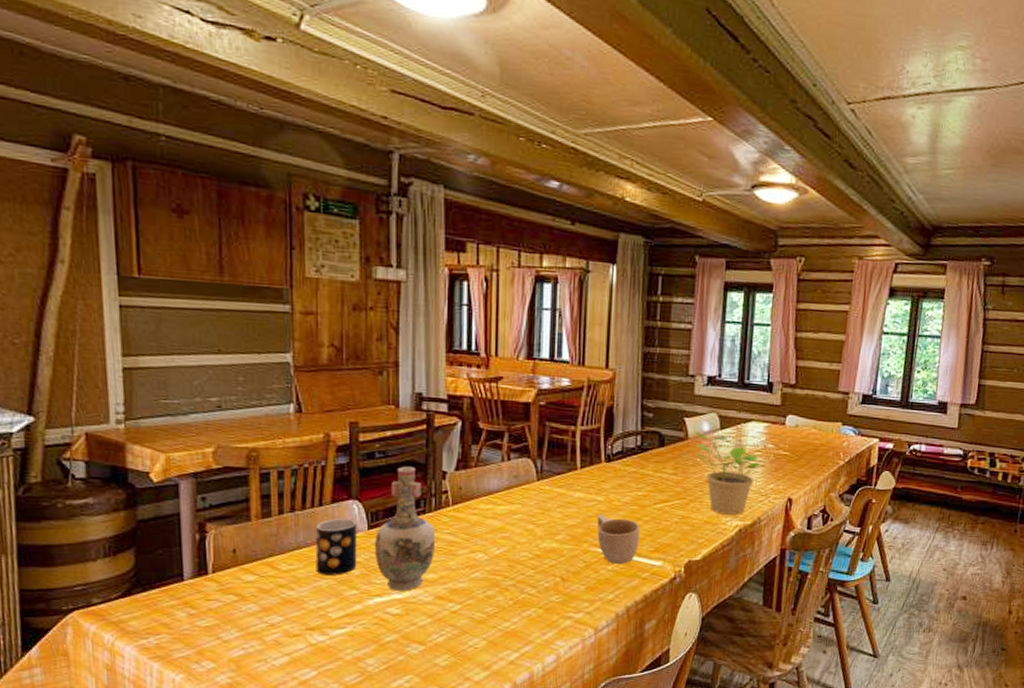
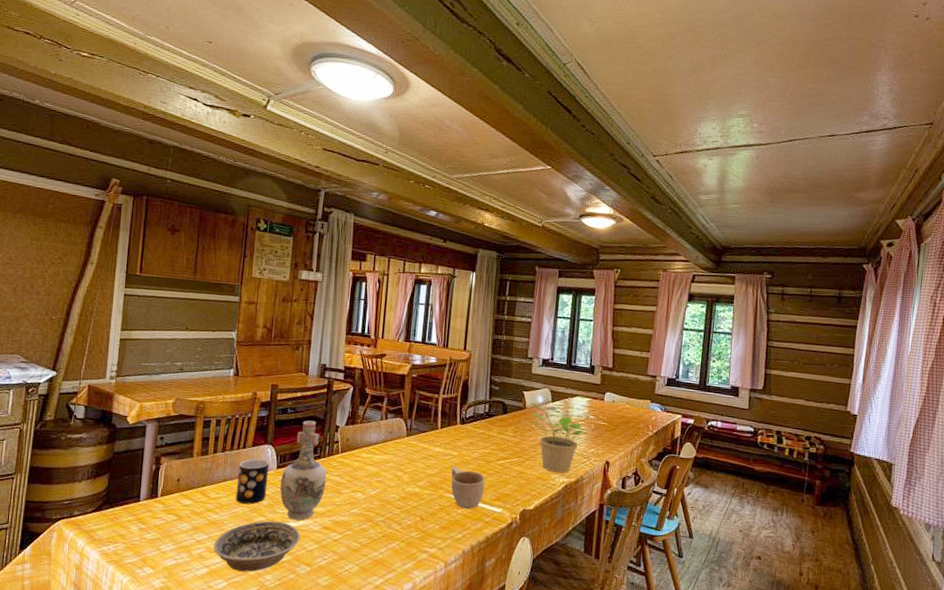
bowl: none [293,594,407,657] -> present [213,520,300,572]

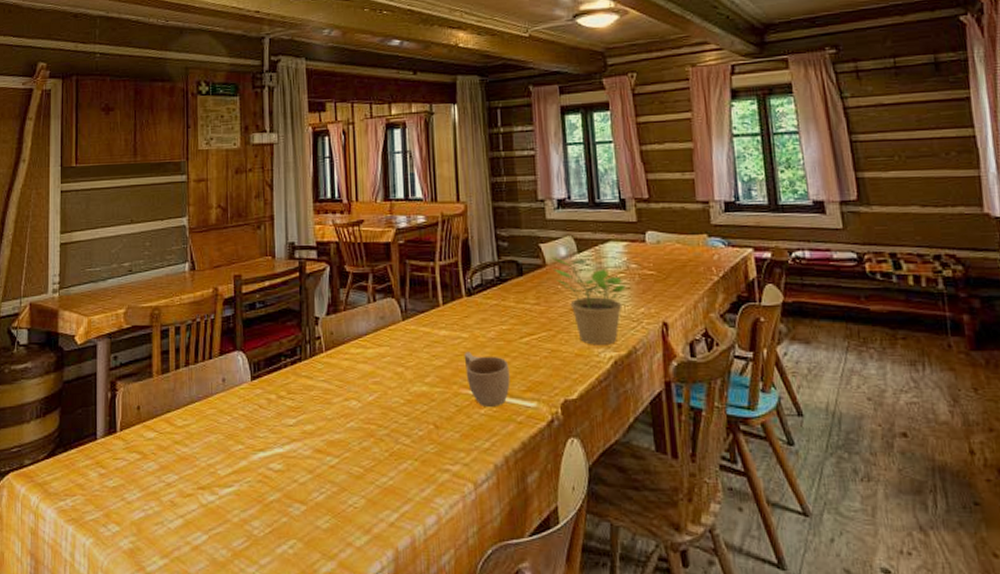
bowl: present [213,520,300,572] -> none [186,449,289,519]
mug: present [235,458,269,504] -> none [206,370,242,430]
vase: present [280,420,327,520] -> none [258,314,312,444]

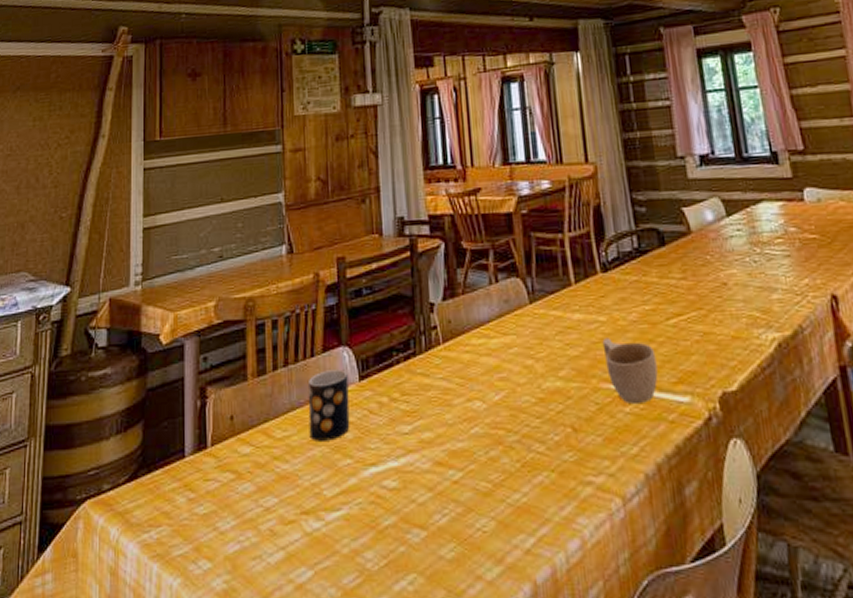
mug: none [206,370,242,430] -> present [307,369,350,441]
potted plant: present [551,257,626,345] -> none [696,222,785,325]

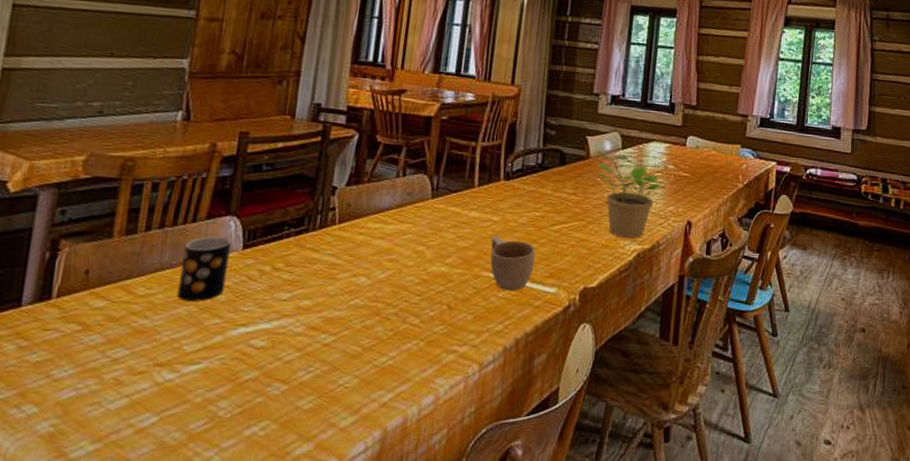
potted plant: none [696,222,785,325] -> present [595,150,660,238]

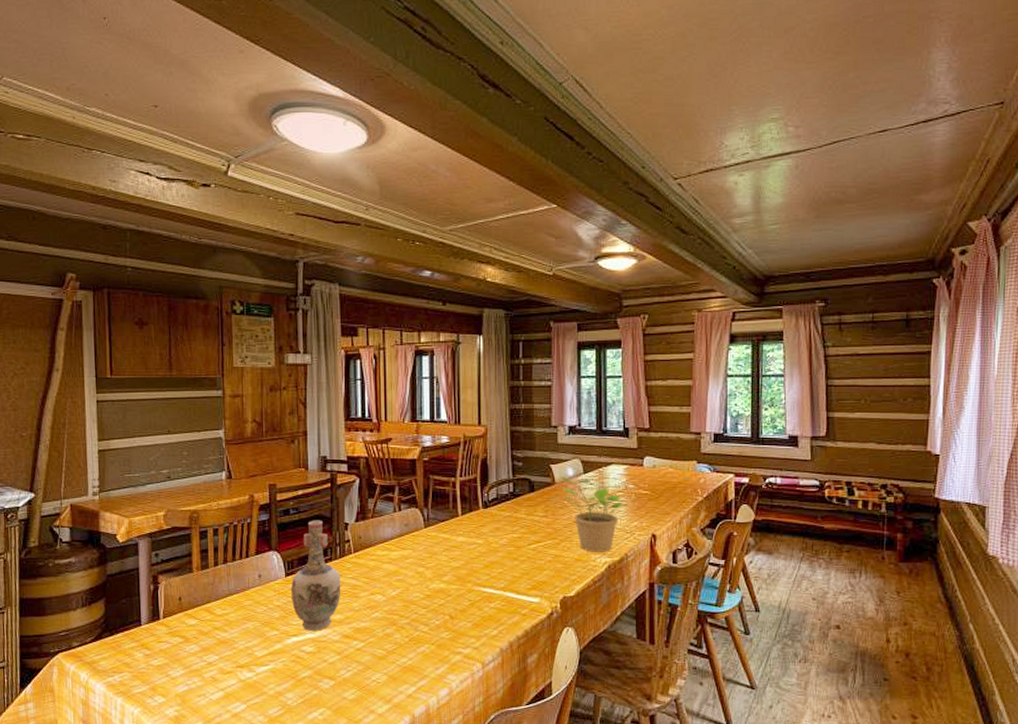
mug: present [176,236,232,301] -> none [243,568,277,618]
vase: none [246,180,317,320] -> present [291,520,341,631]
cup: present [490,235,536,292] -> none [478,555,518,603]

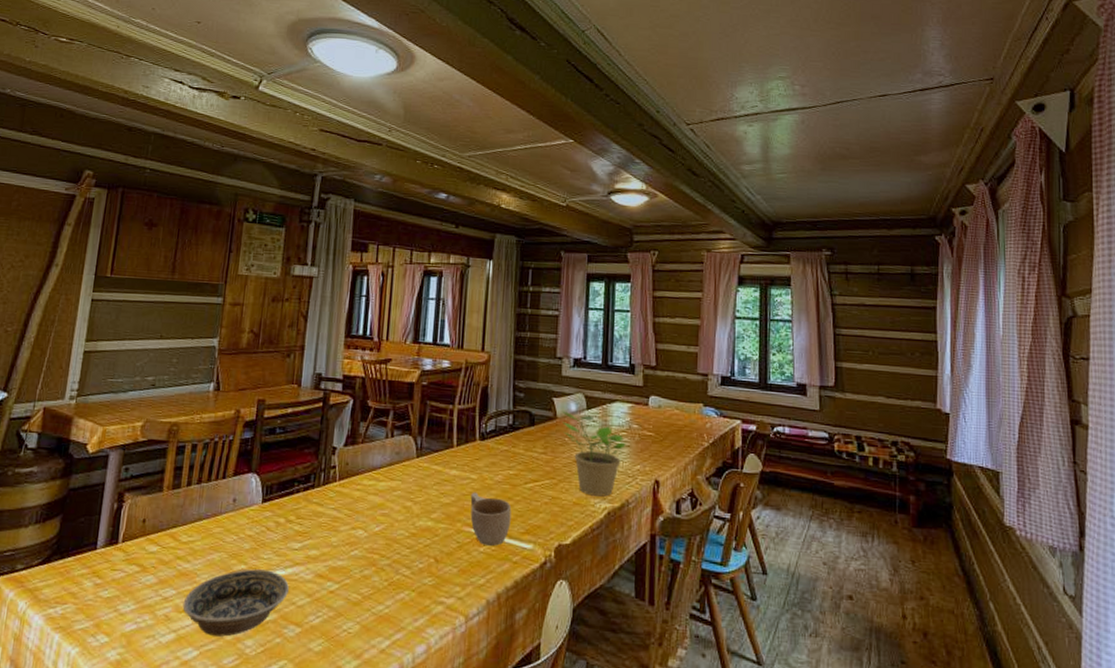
bowl: none [226,634,319,692] -> present [182,569,289,637]
vase: present [291,520,341,631] -> none [265,441,322,567]
cup: none [478,555,518,603] -> present [470,492,512,547]

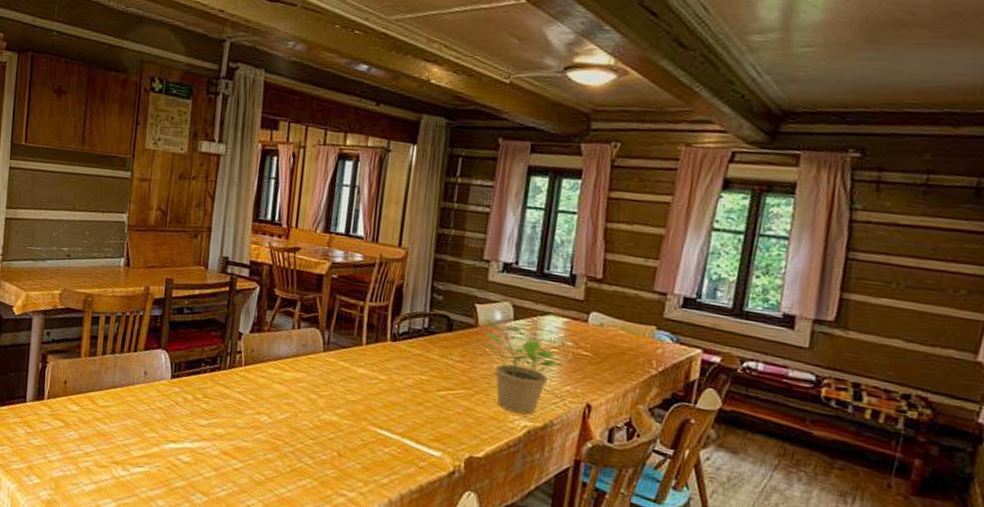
bowl: present [182,569,289,637] -> none [101,437,196,495]
cup: present [470,492,512,547] -> none [376,393,421,449]

